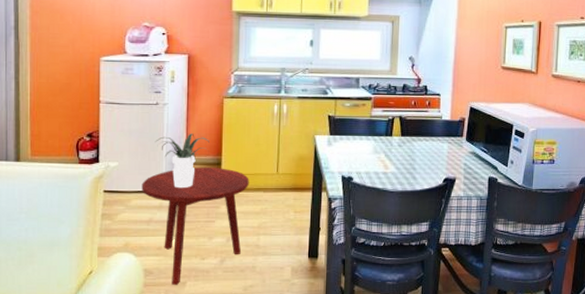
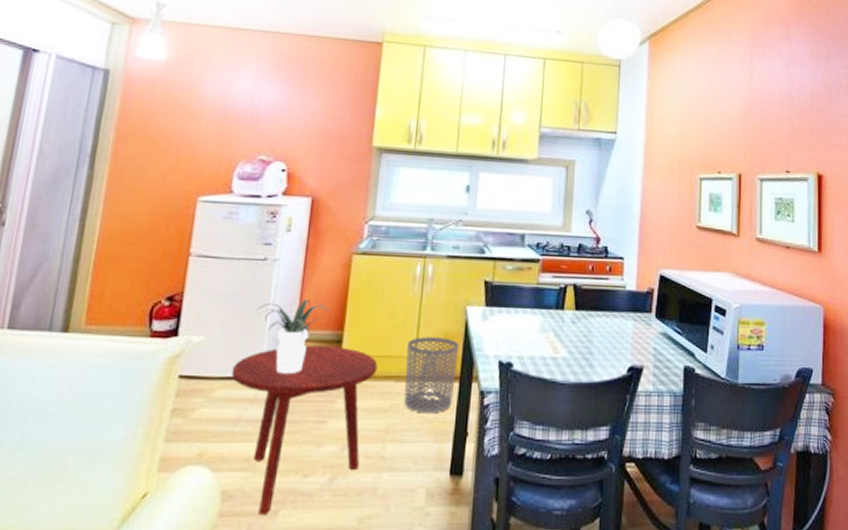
waste bin: none [270,159,311,215] -> present [404,337,460,414]

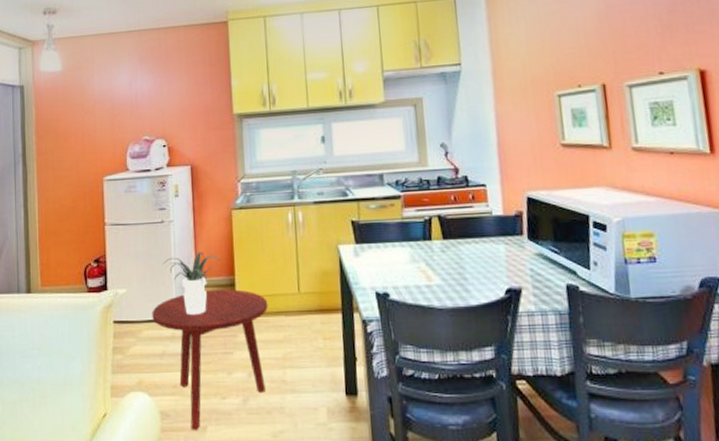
waste bin: present [404,337,460,414] -> none [291,275,338,343]

